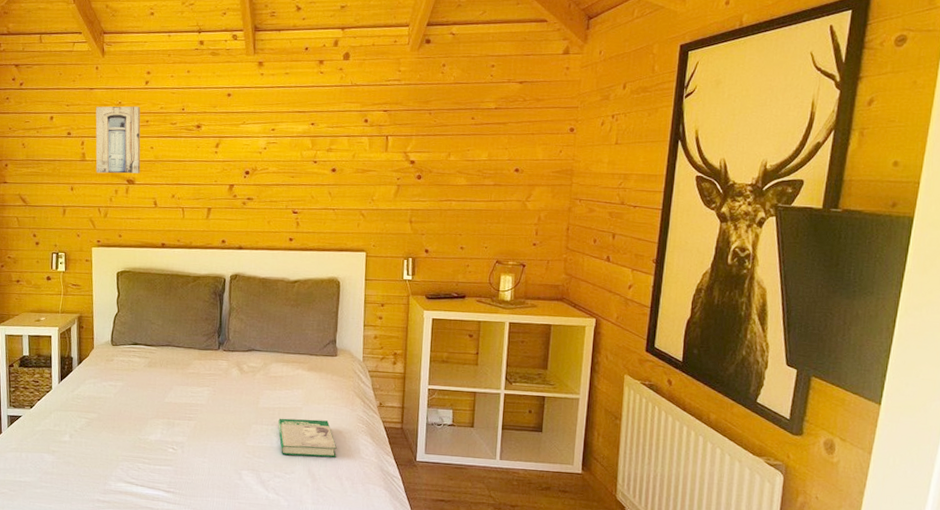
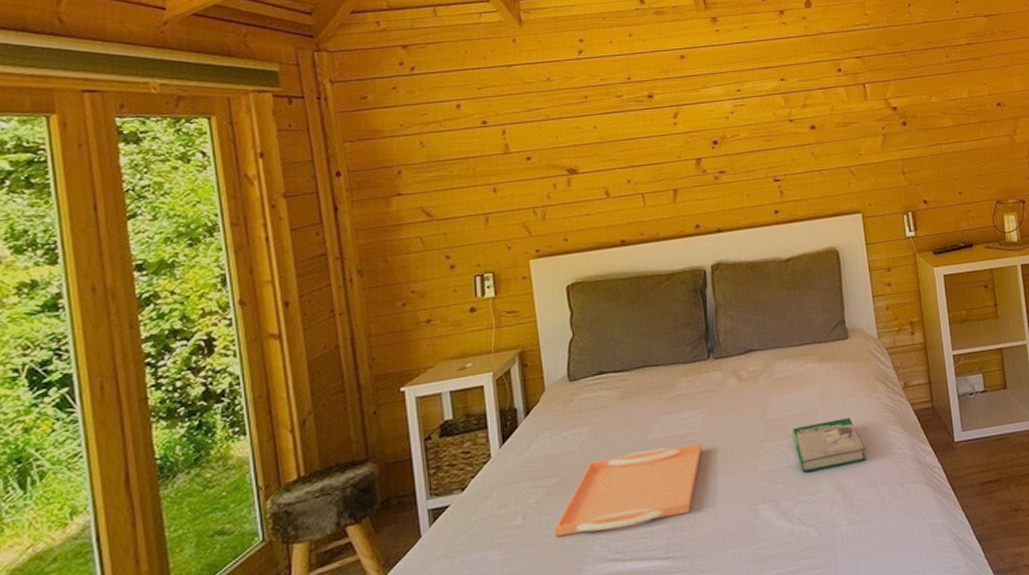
serving tray: none [90,408,205,463] -> present [555,443,702,538]
wall art: present [95,106,141,174] -> none [518,80,583,167]

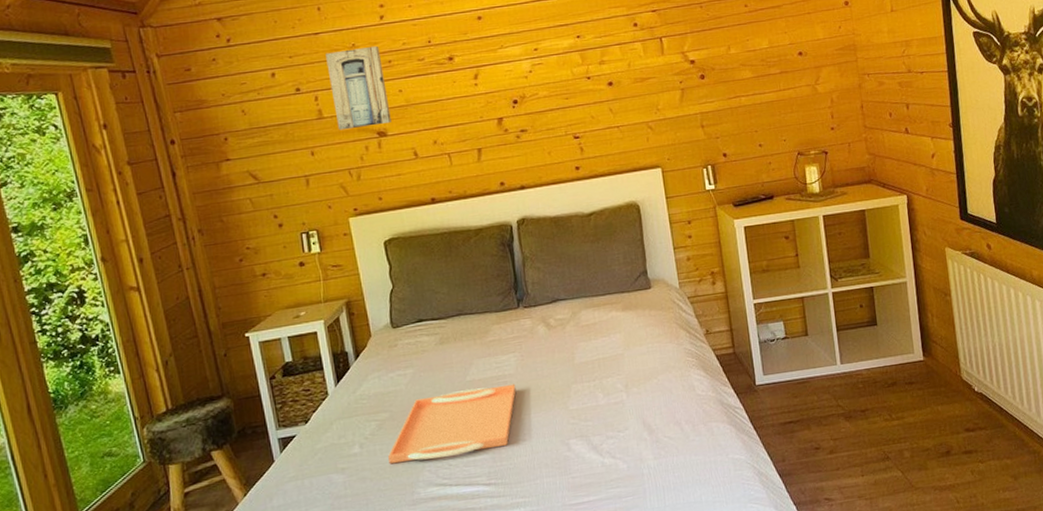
wall art: none [518,80,583,167] -> present [325,45,391,131]
book: present [792,417,866,473] -> none [600,362,671,412]

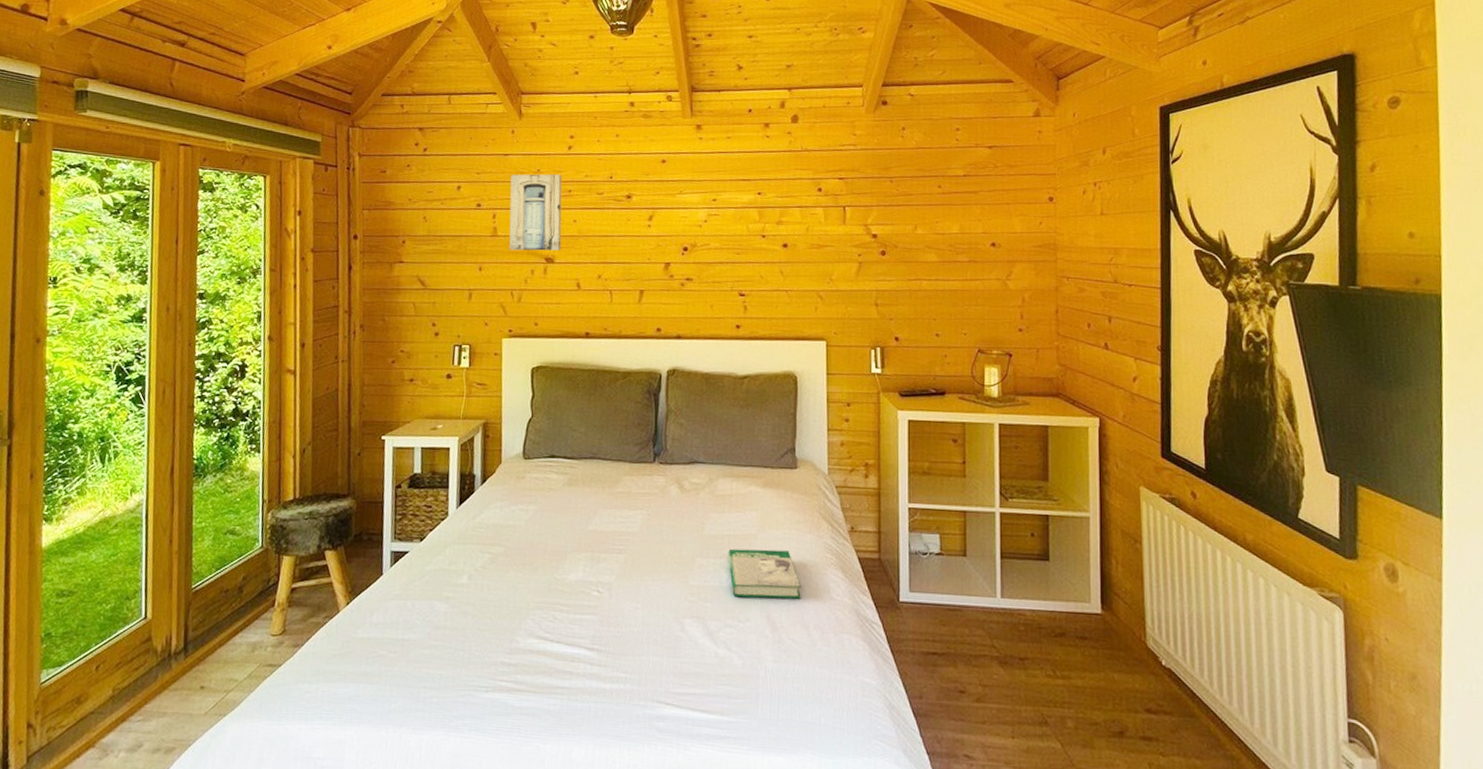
serving tray: present [388,383,517,465] -> none [494,539,637,610]
book: none [600,362,671,412] -> present [728,548,801,599]

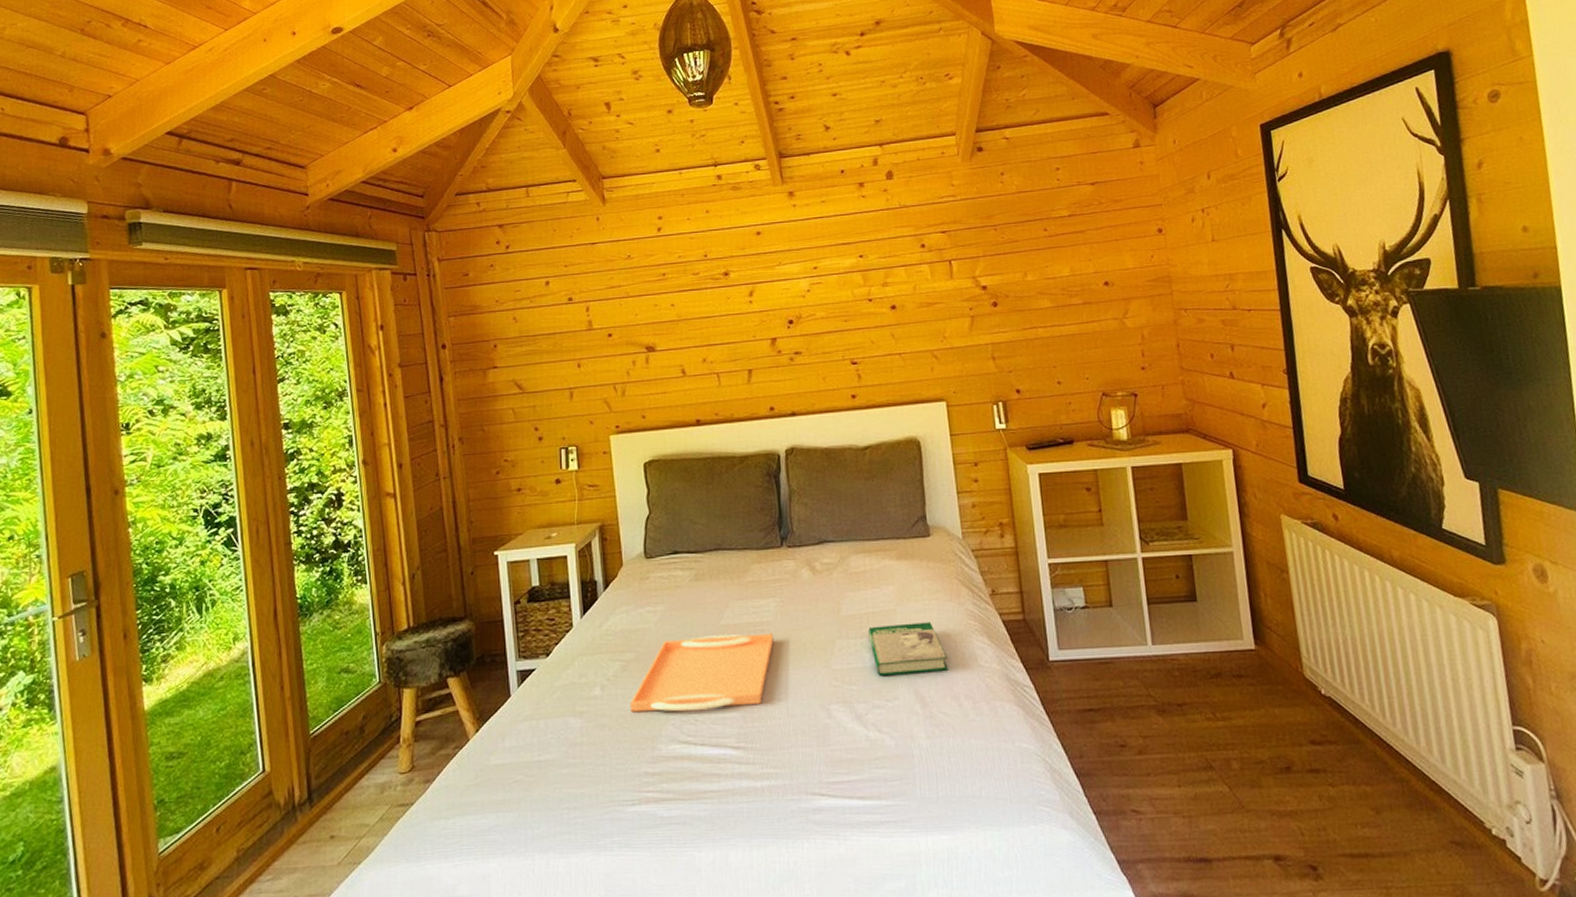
serving tray: none [494,539,637,610] -> present [630,633,774,713]
wall art: present [509,173,563,251] -> none [601,258,661,343]

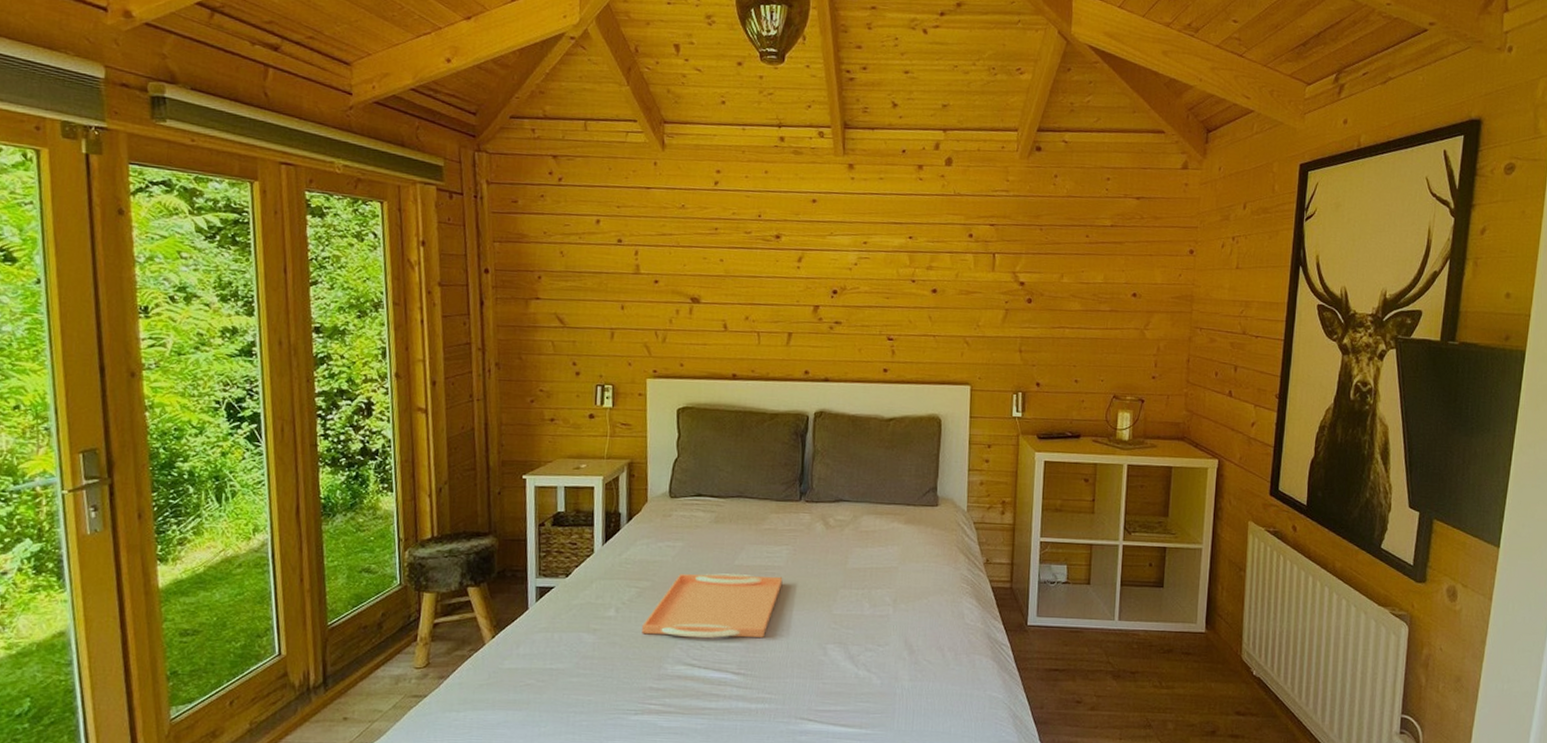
book: present [868,622,948,677] -> none [870,580,938,625]

